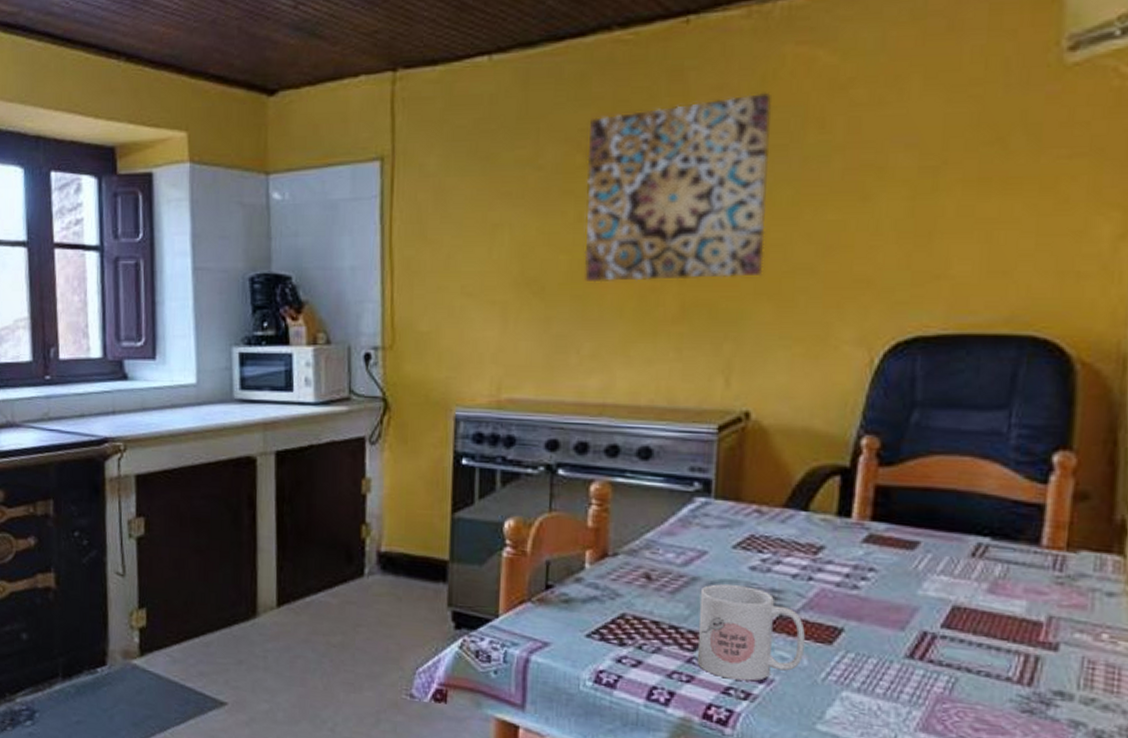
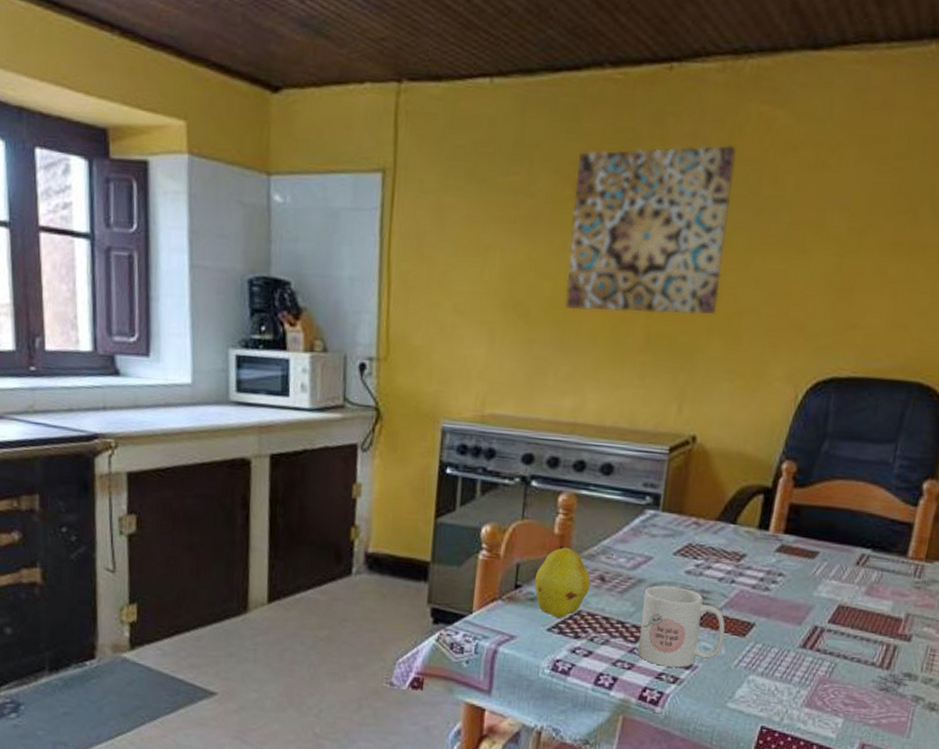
fruit: none [569,539,634,623] -> present [535,545,591,618]

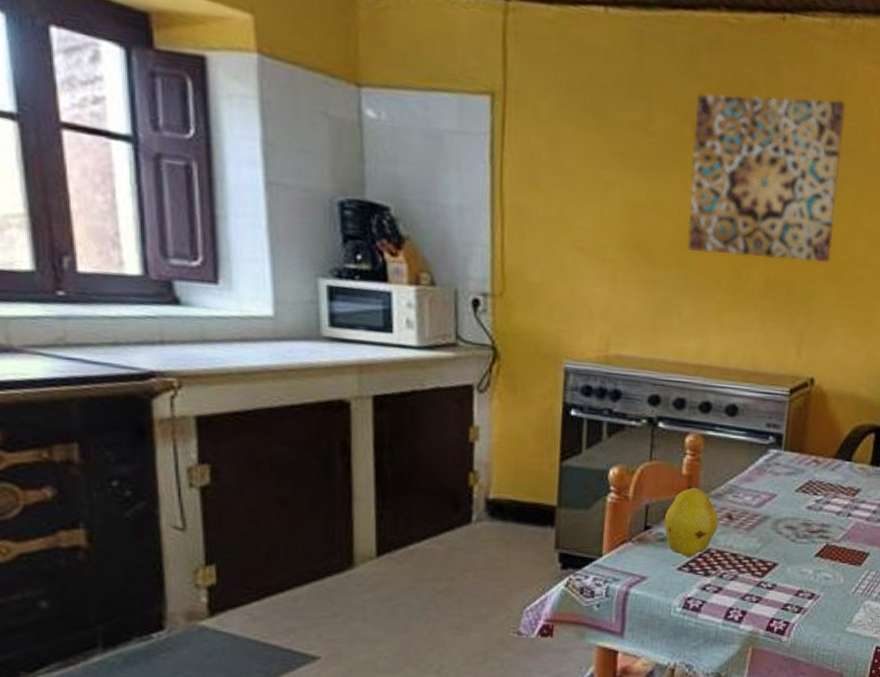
mug: present [637,585,725,668] -> none [764,521,843,598]

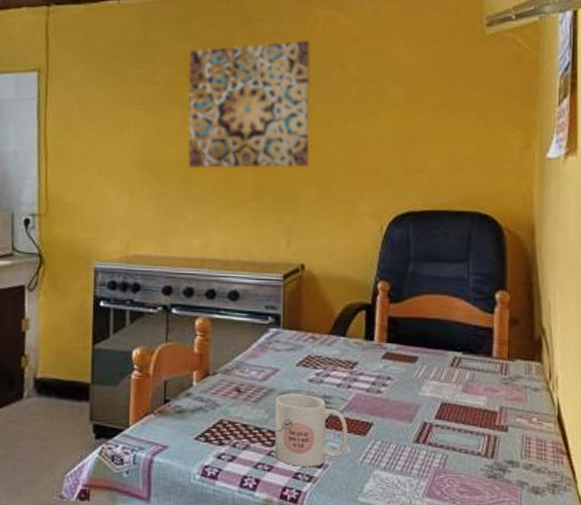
fruit: present [664,485,719,557] -> none [181,362,228,427]
mug: none [764,521,843,598] -> present [274,393,347,467]

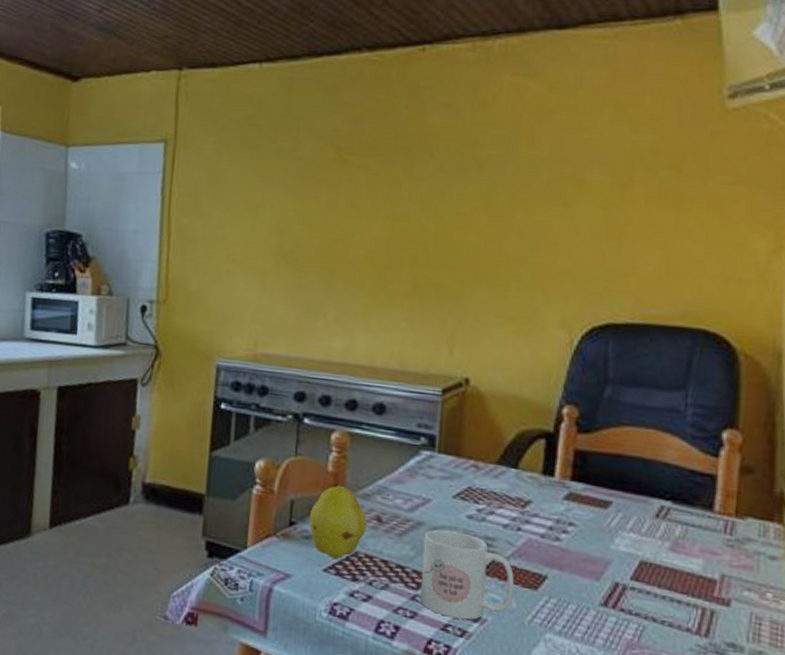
fruit: none [181,362,228,427] -> present [309,483,367,559]
wall art: present [188,39,310,169] -> none [332,111,491,264]

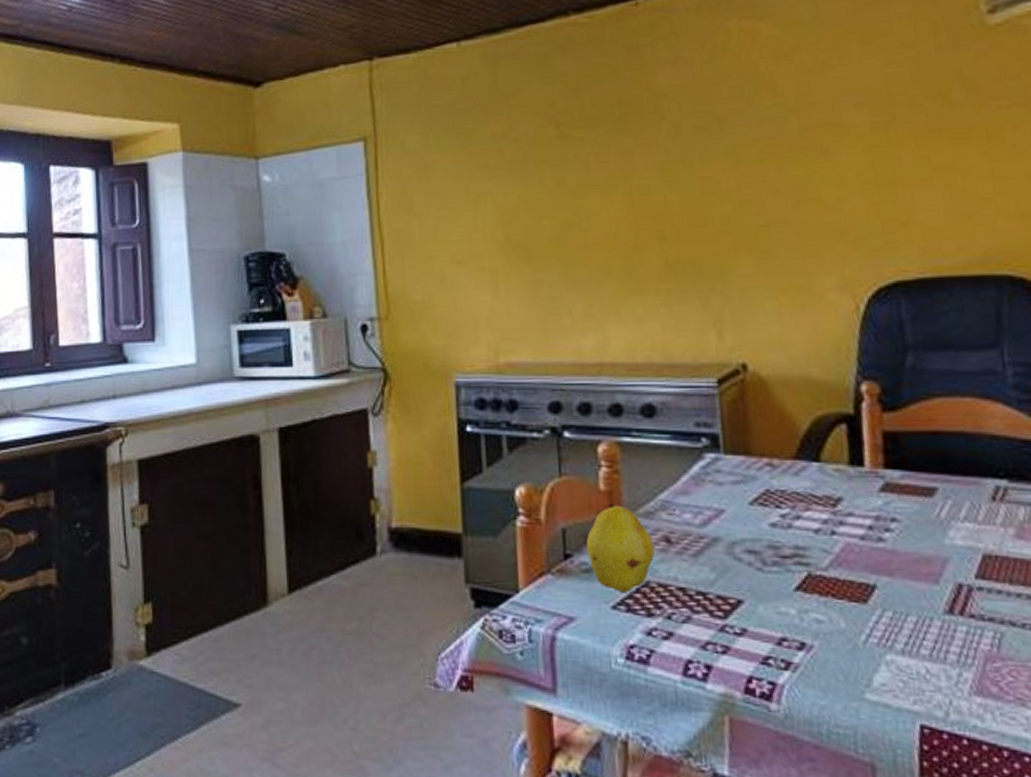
mug: present [420,529,514,620] -> none [723,544,840,649]

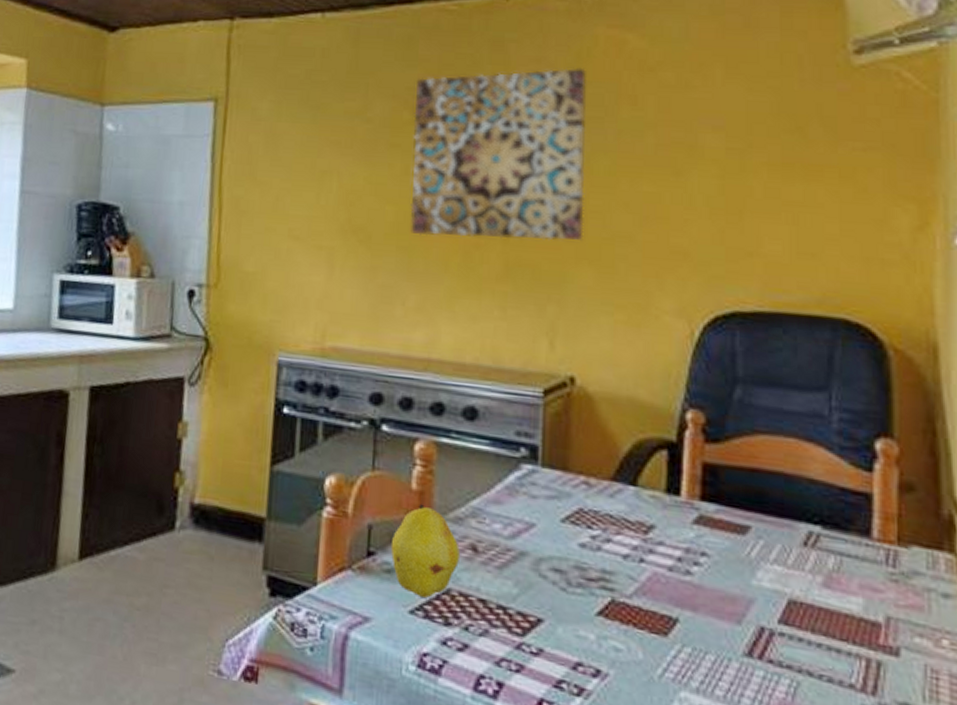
wall art: none [558,62,739,245] -> present [410,67,586,242]

